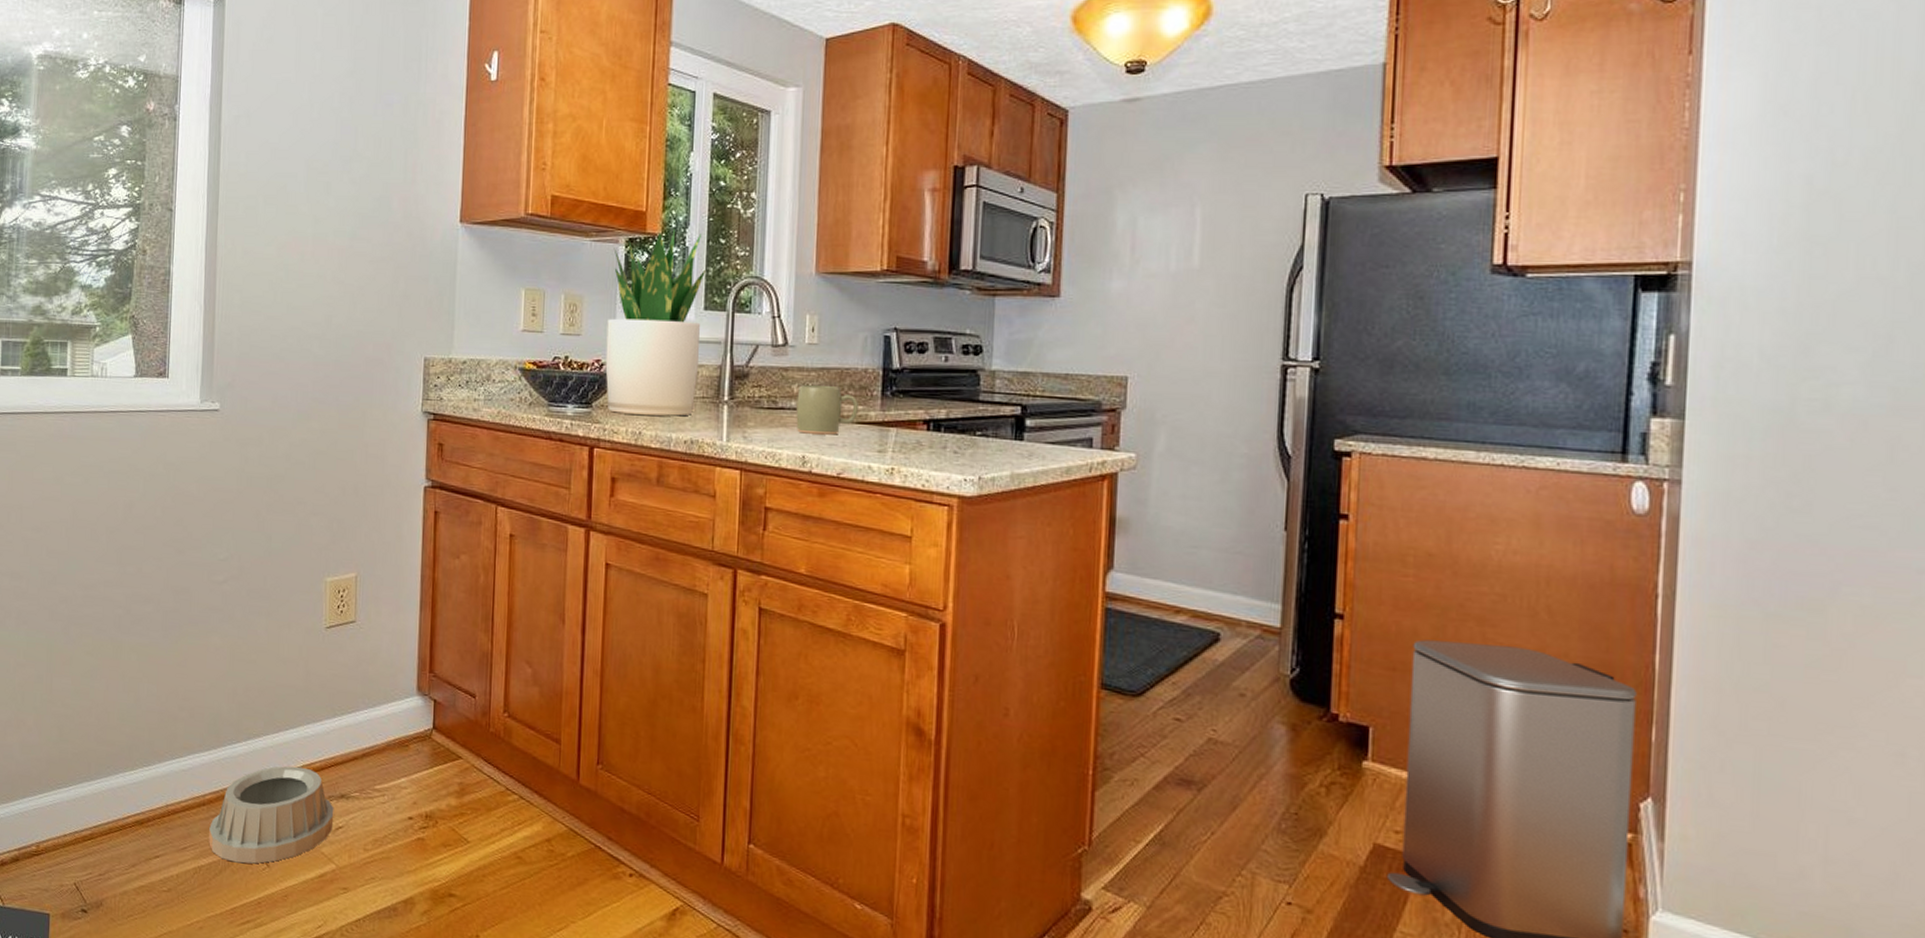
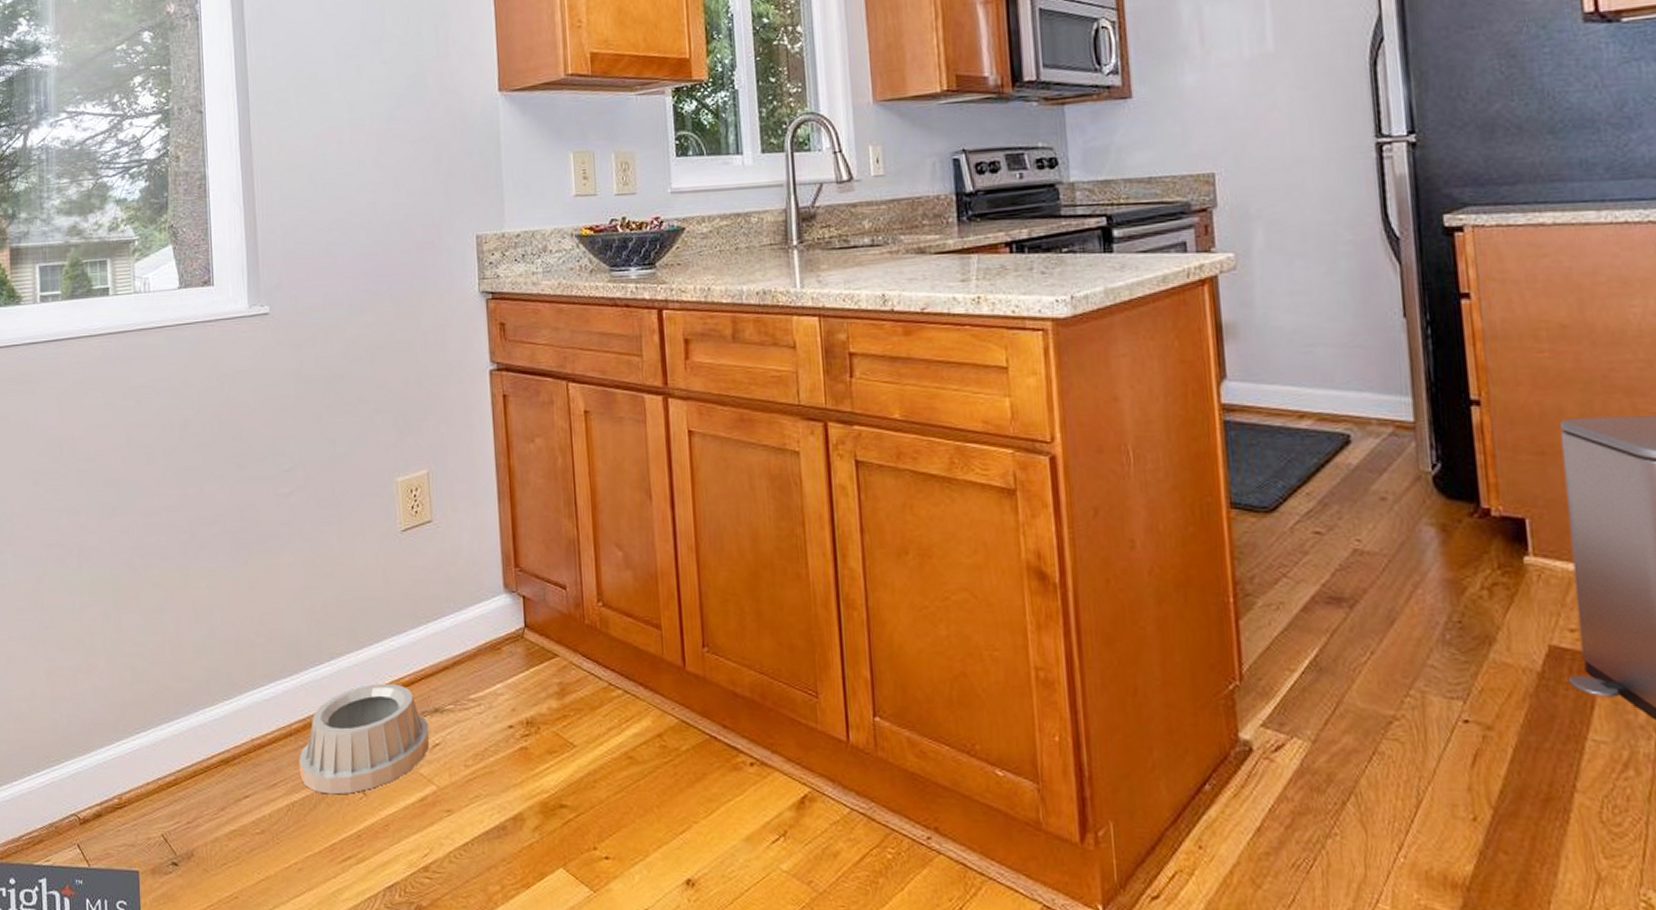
planter: present [605,228,707,417] -> none [660,72,763,271]
mug: present [796,385,858,435] -> none [869,217,935,271]

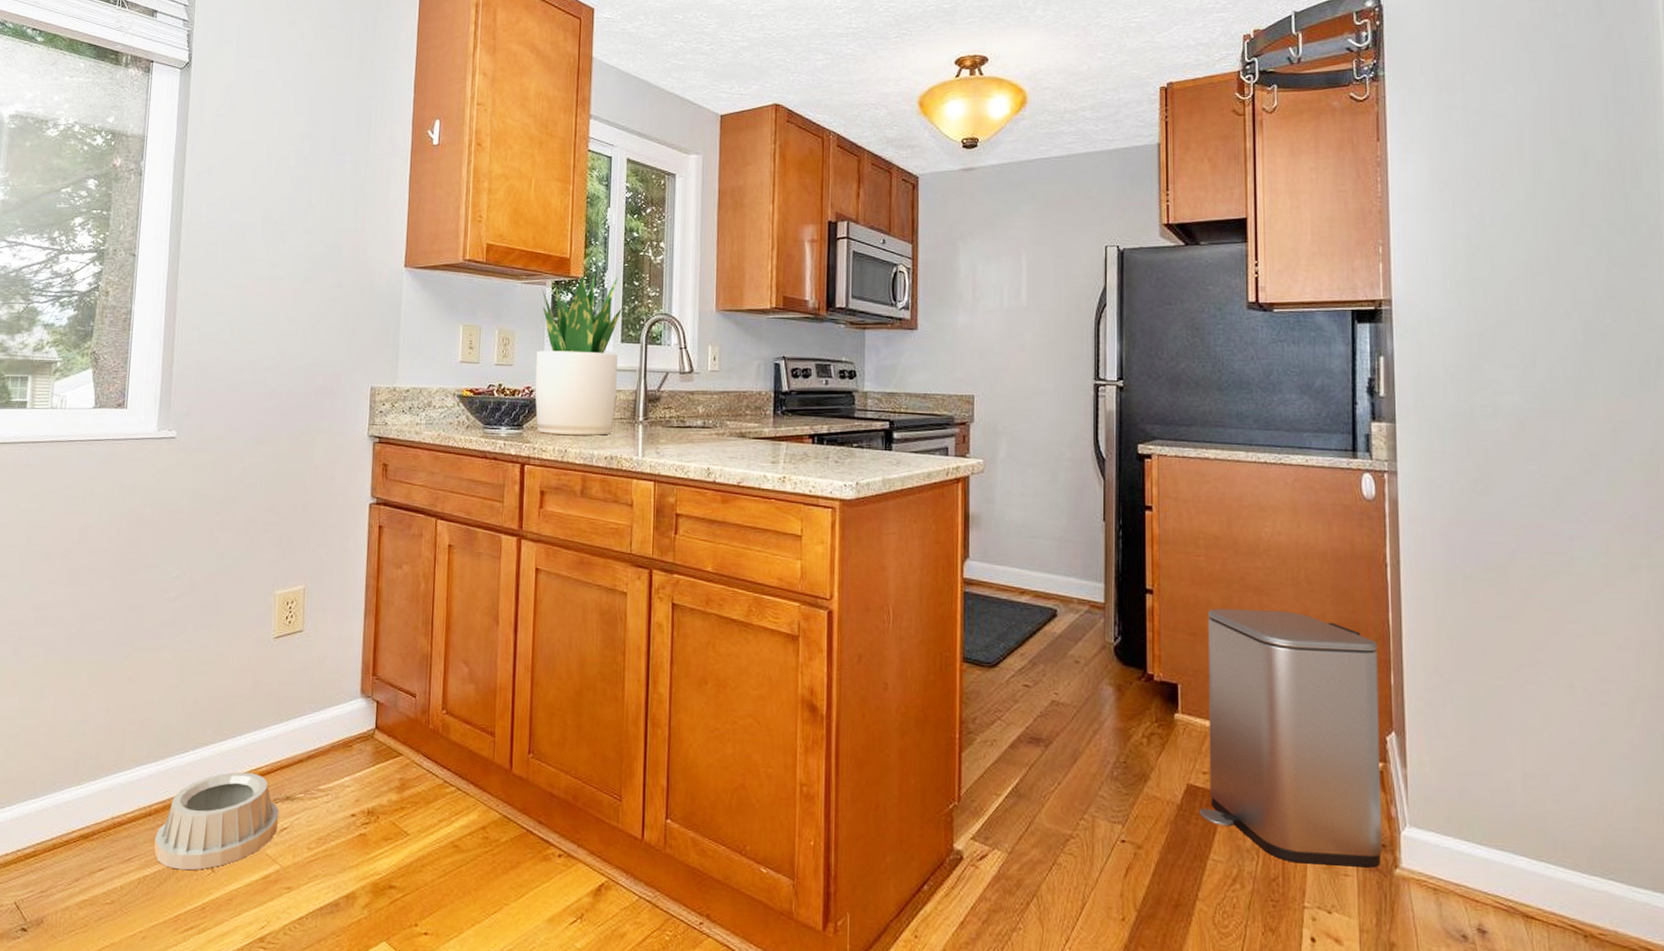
planter: none [660,72,763,271] -> present [535,273,623,436]

